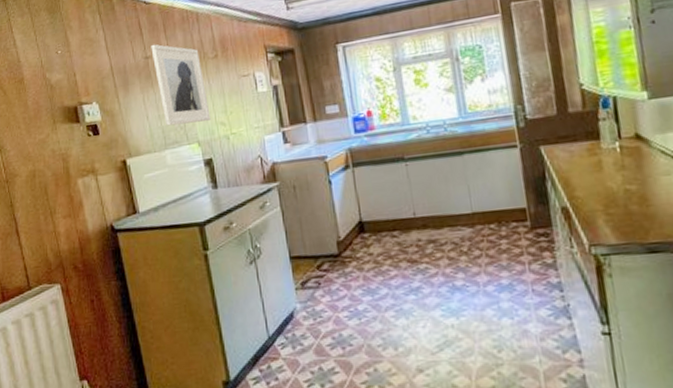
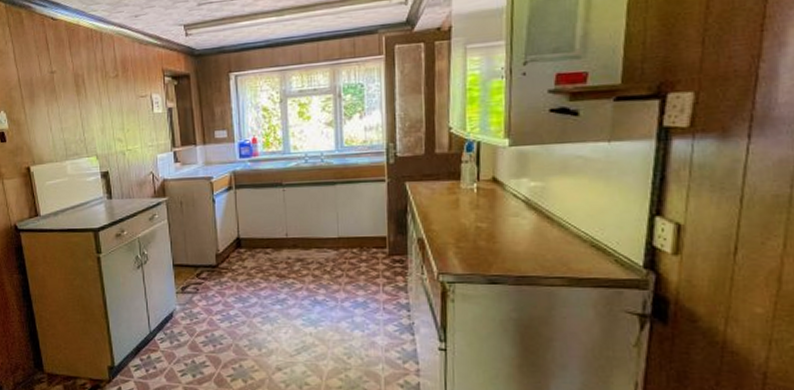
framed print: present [151,44,211,126] -> none [56,60,109,139]

